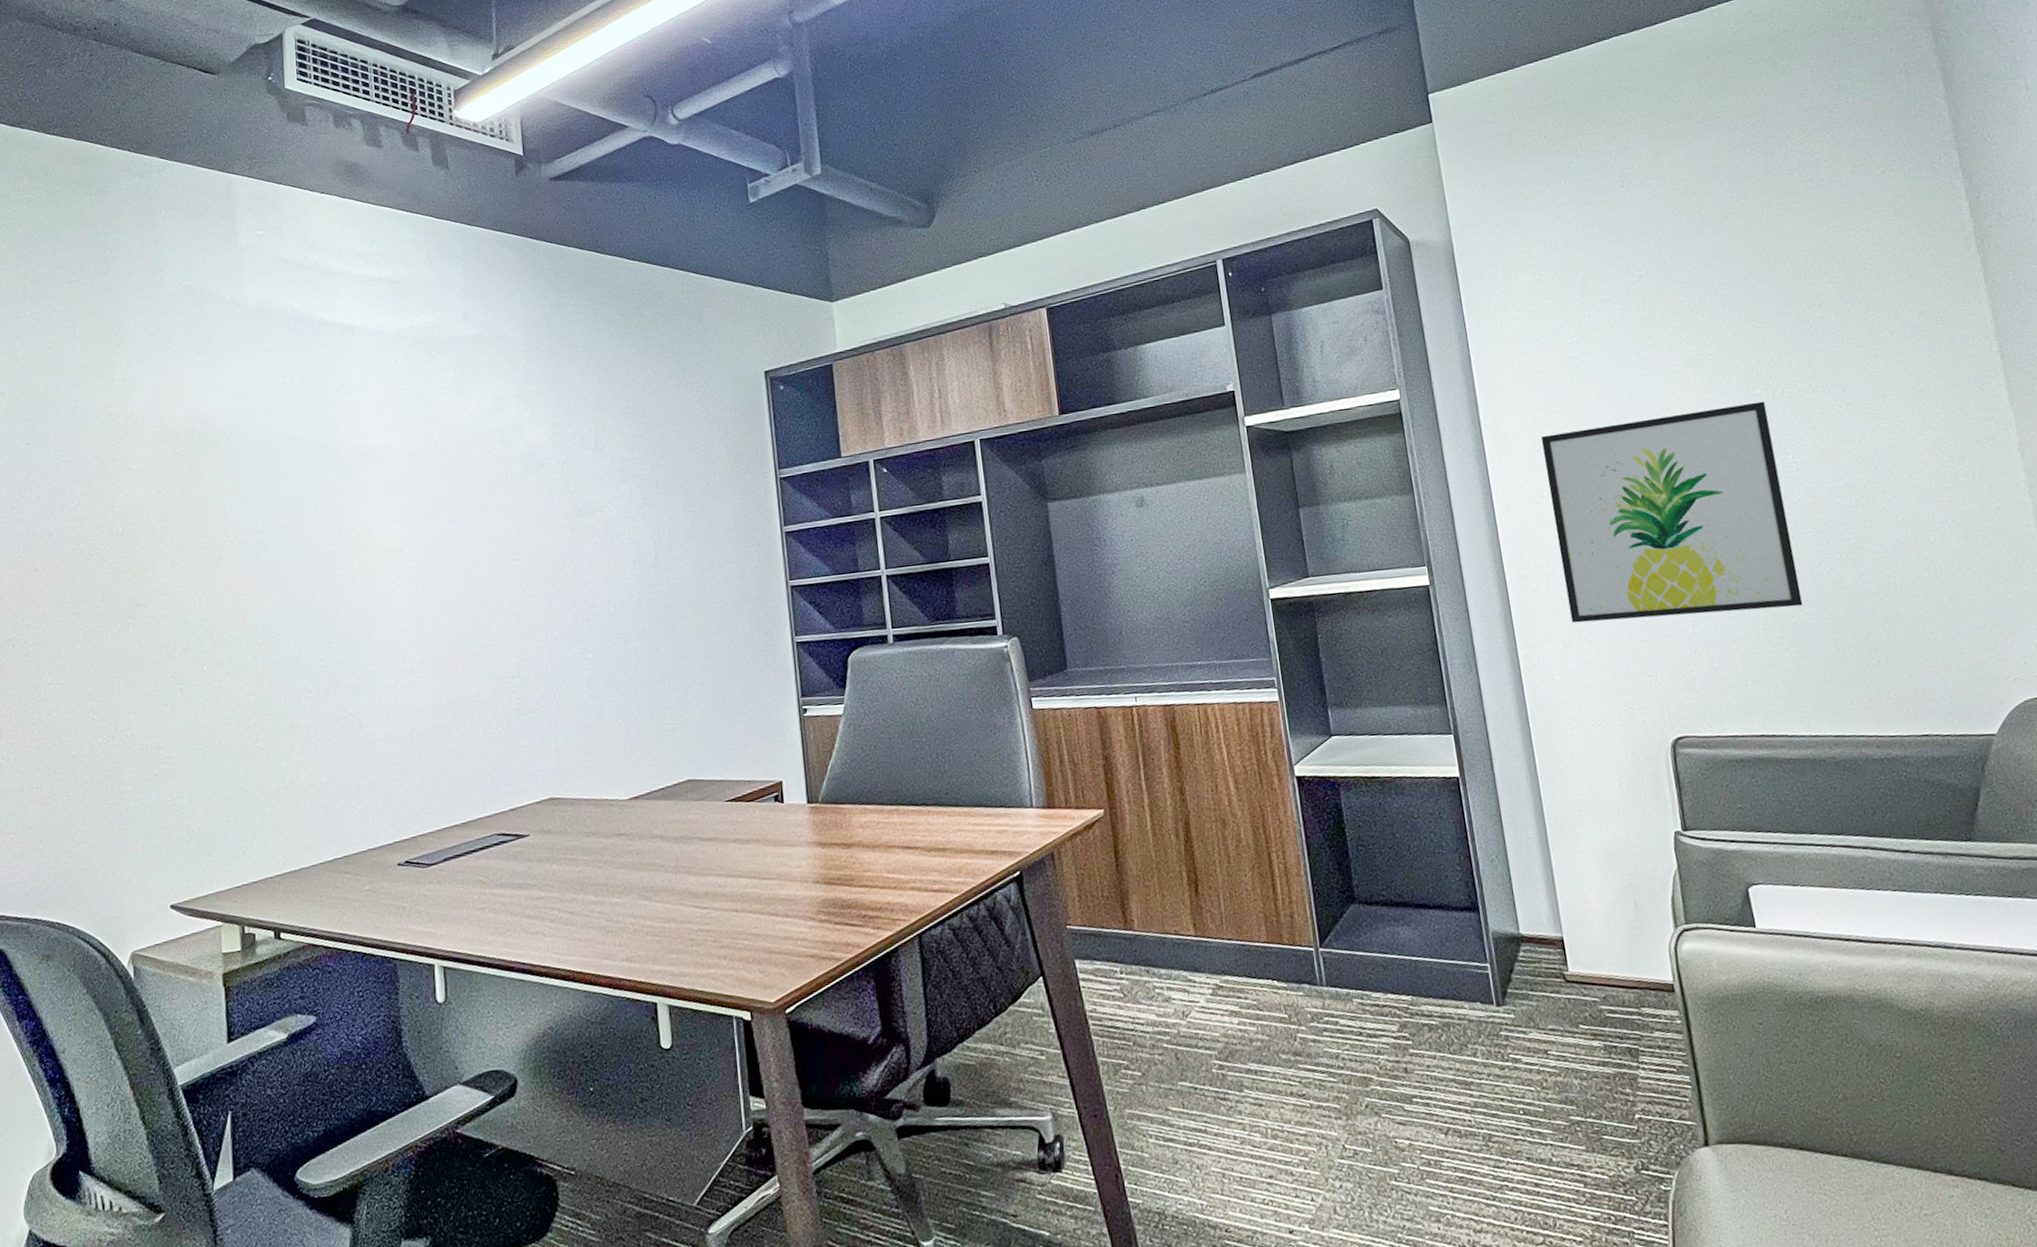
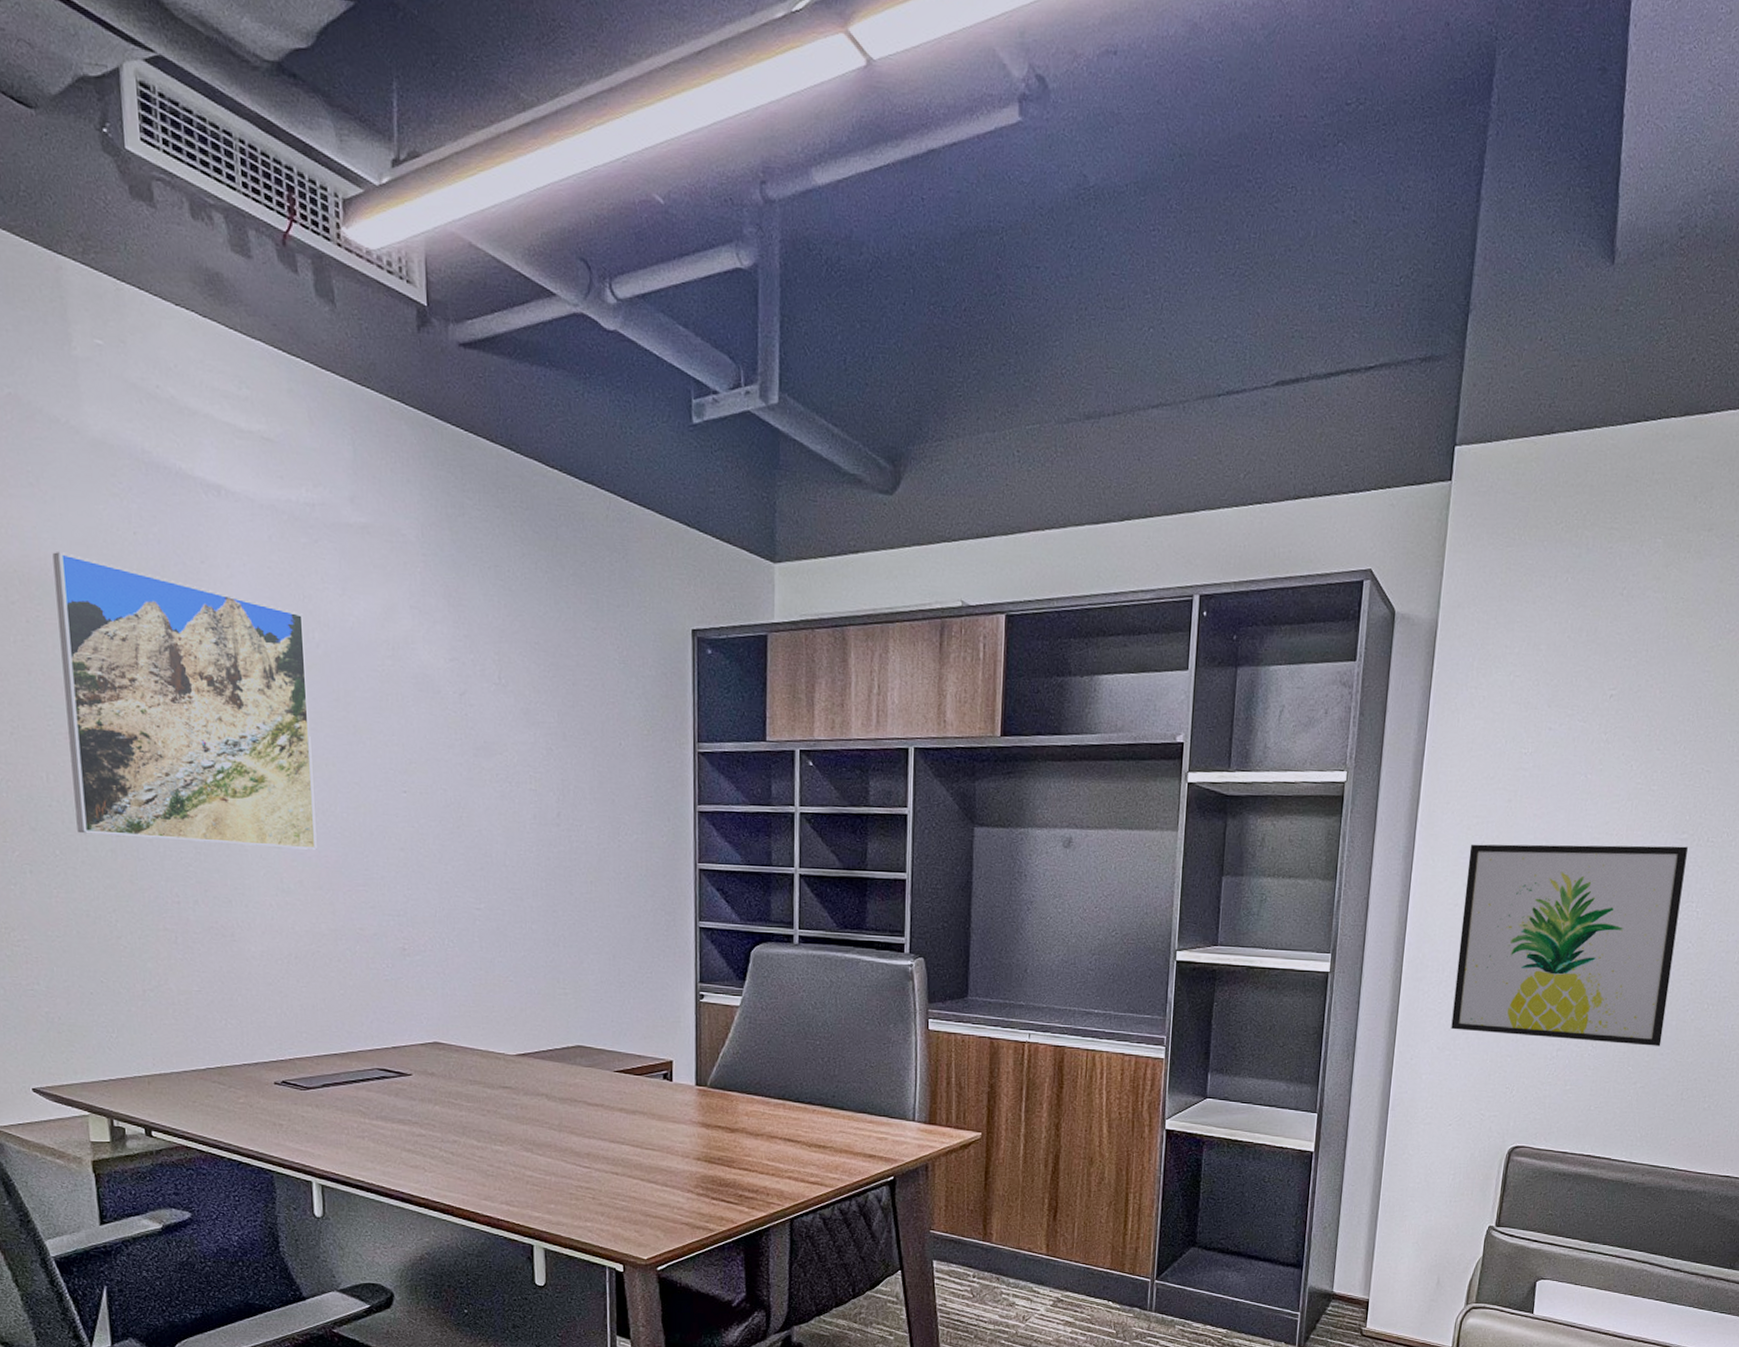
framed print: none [214,404,437,647] -> present [52,552,317,850]

